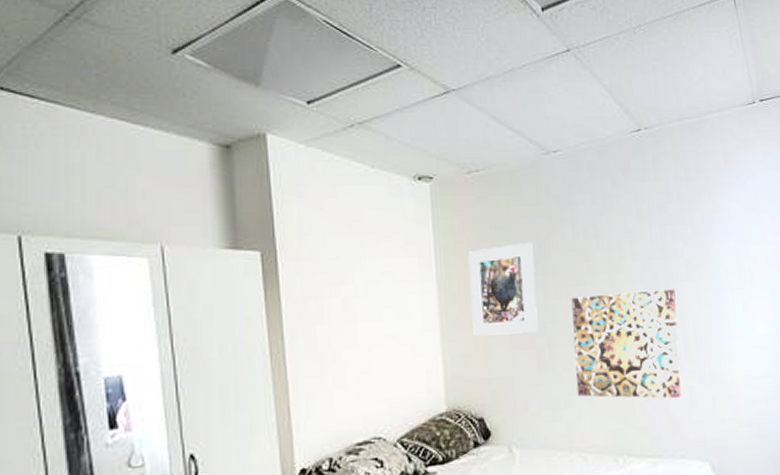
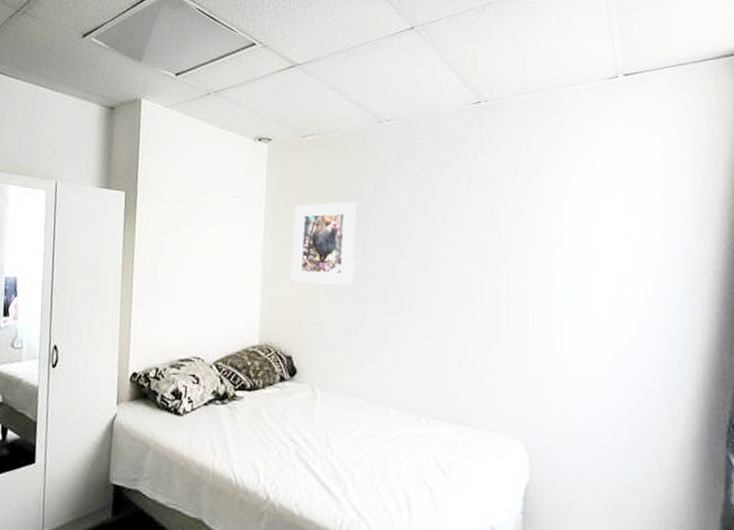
wall art: present [571,289,682,399] -> none [385,257,502,371]

